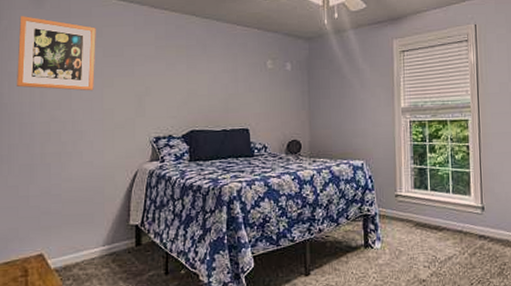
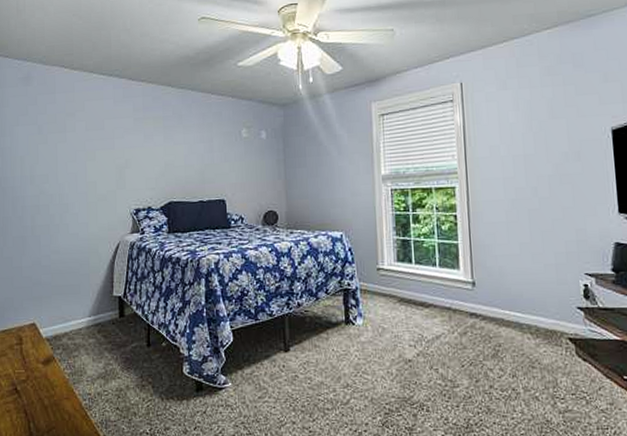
wall art: present [17,16,96,91] -> none [9,93,79,165]

